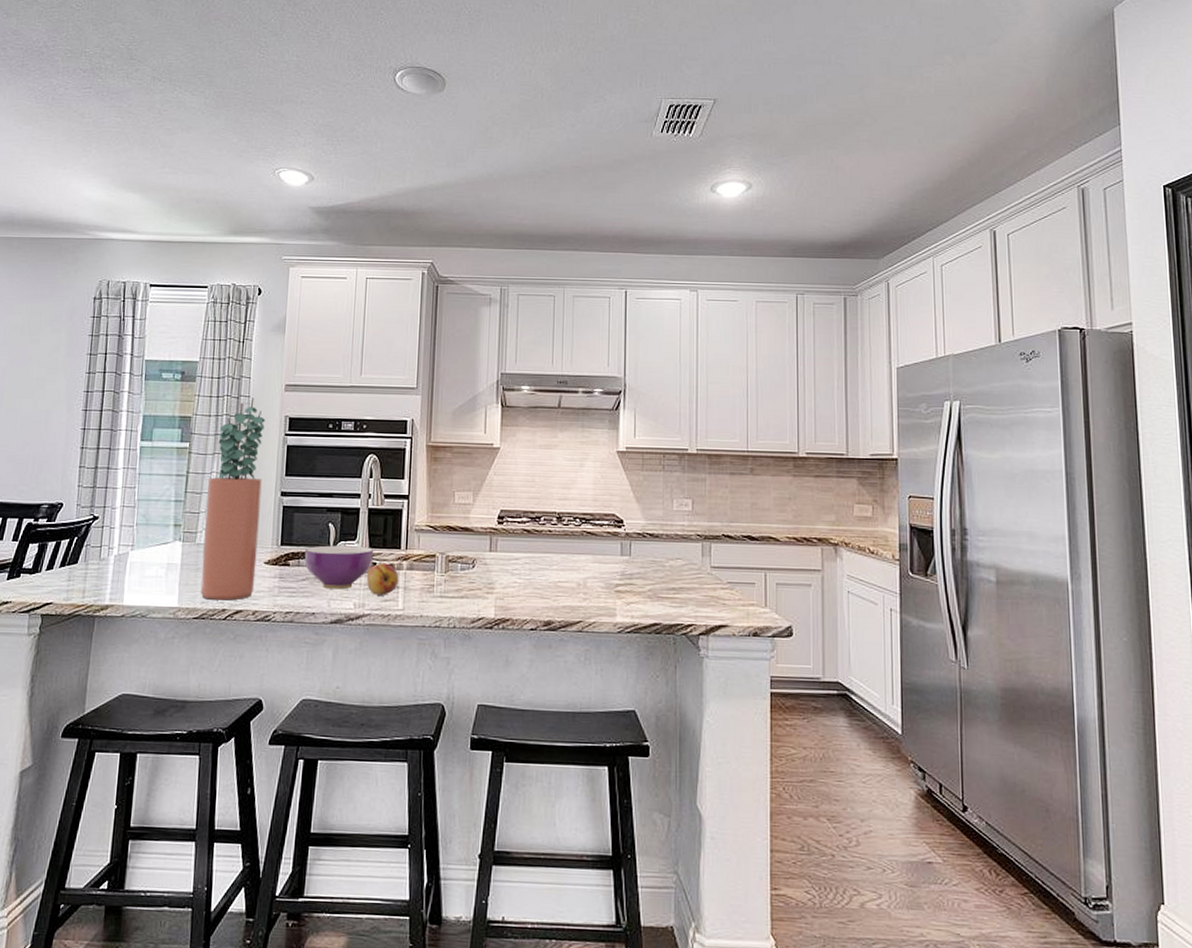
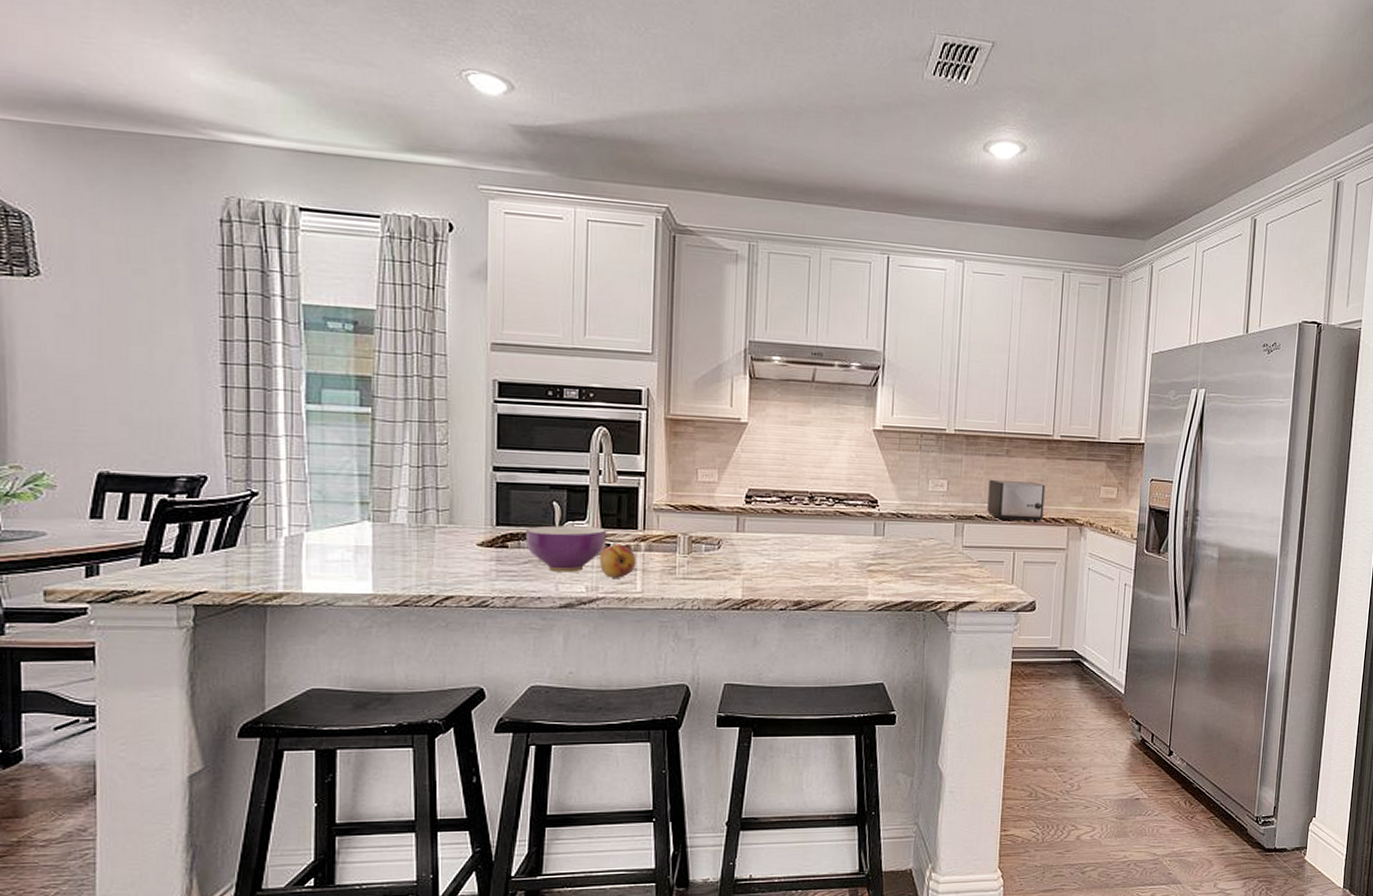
vase: present [200,397,265,601] -> none [400,356,468,586]
toaster: none [734,498,794,541] -> present [987,479,1045,521]

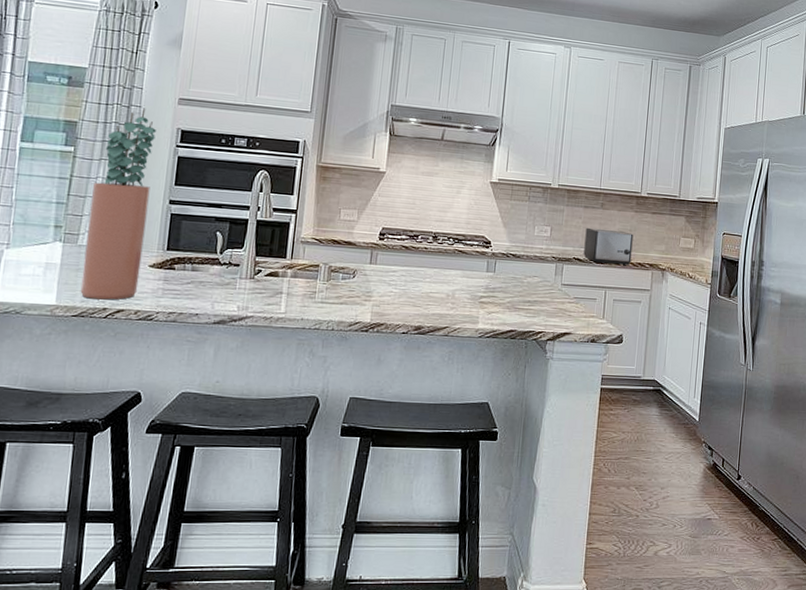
vase: none [400,356,468,586] -> present [80,108,156,300]
bowl: present [525,525,607,572] -> none [190,252,260,293]
fruit: present [599,544,636,578] -> none [251,270,283,300]

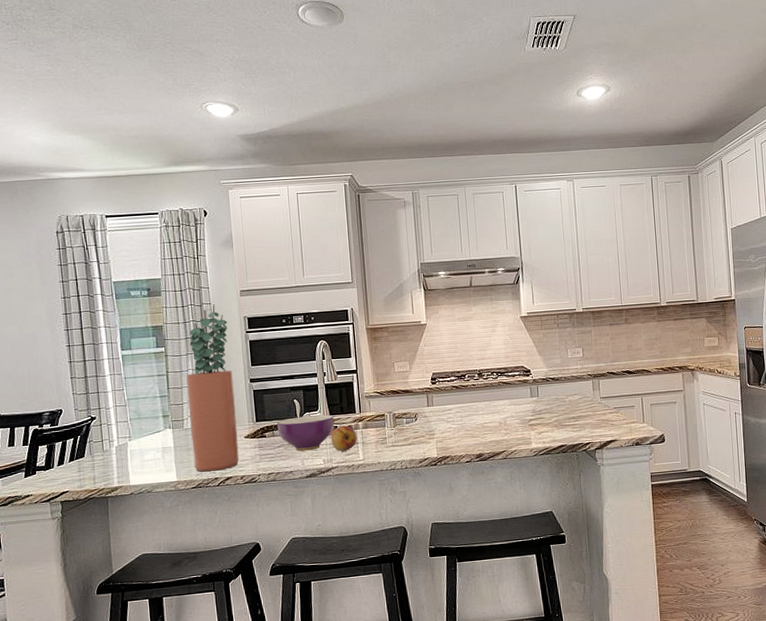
bowl: none [190,252,260,293] -> present [277,414,335,451]
fruit: none [251,270,283,300] -> present [330,425,358,451]
toaster: present [583,227,634,265] -> none [614,340,661,374]

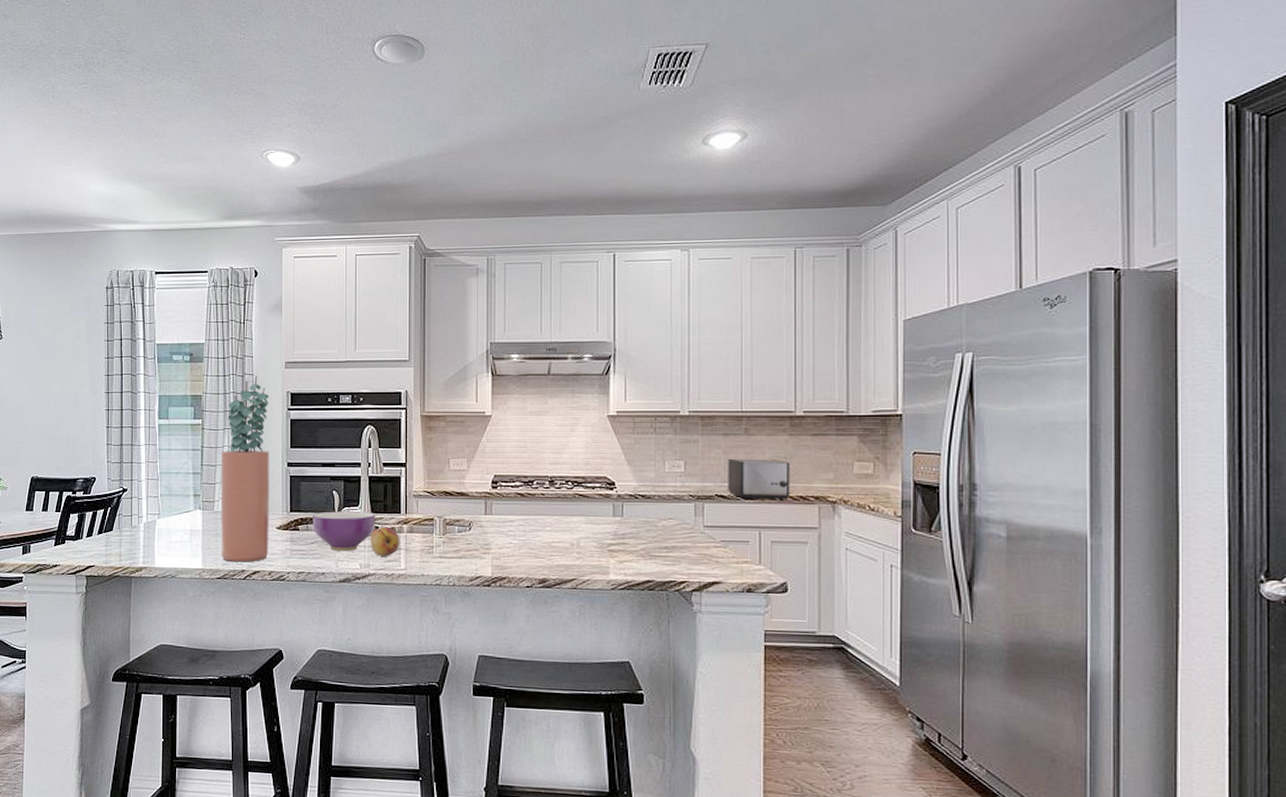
toaster: none [614,340,661,374] -> present [728,458,790,500]

